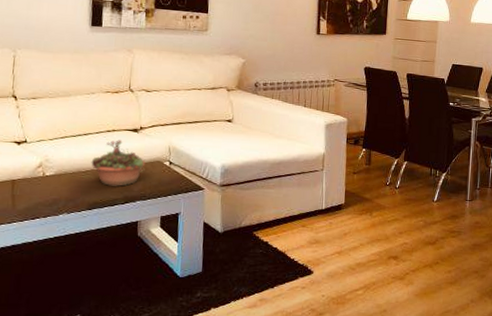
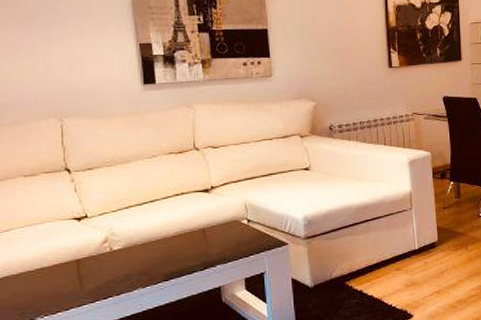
succulent planter: present [91,140,146,186] -> none [162,203,222,253]

